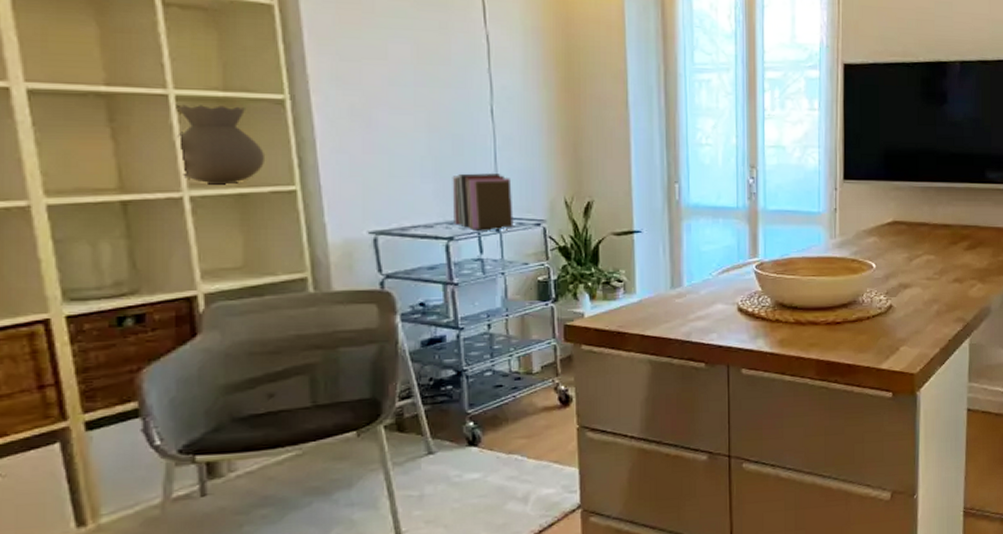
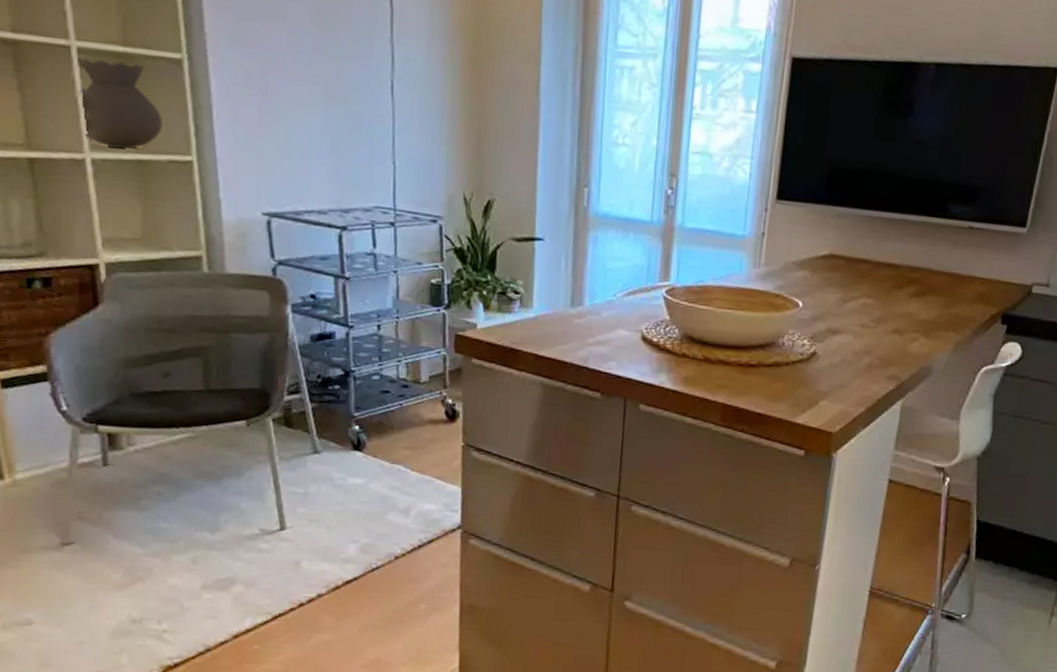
books: present [452,173,514,229] -> none [347,156,409,223]

